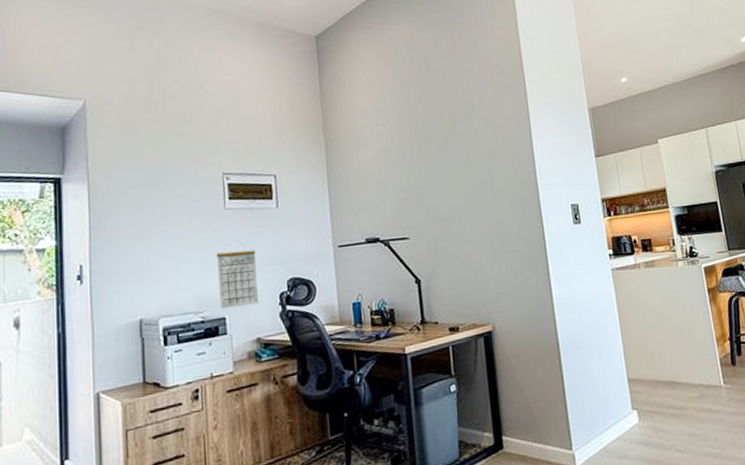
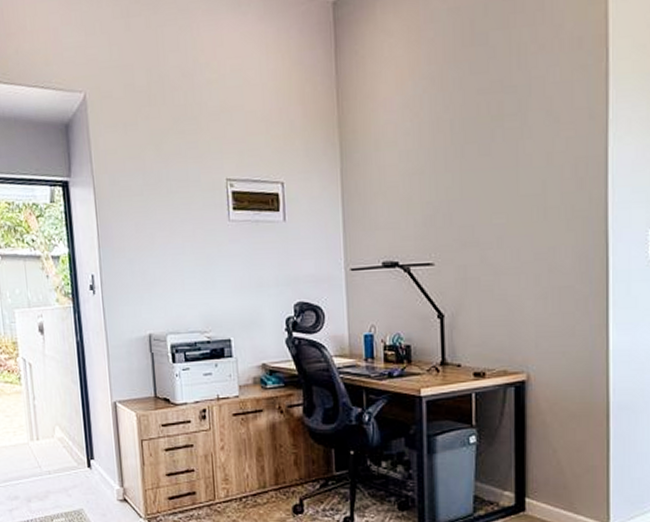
calendar: present [216,242,258,309] -> none [220,259,263,331]

